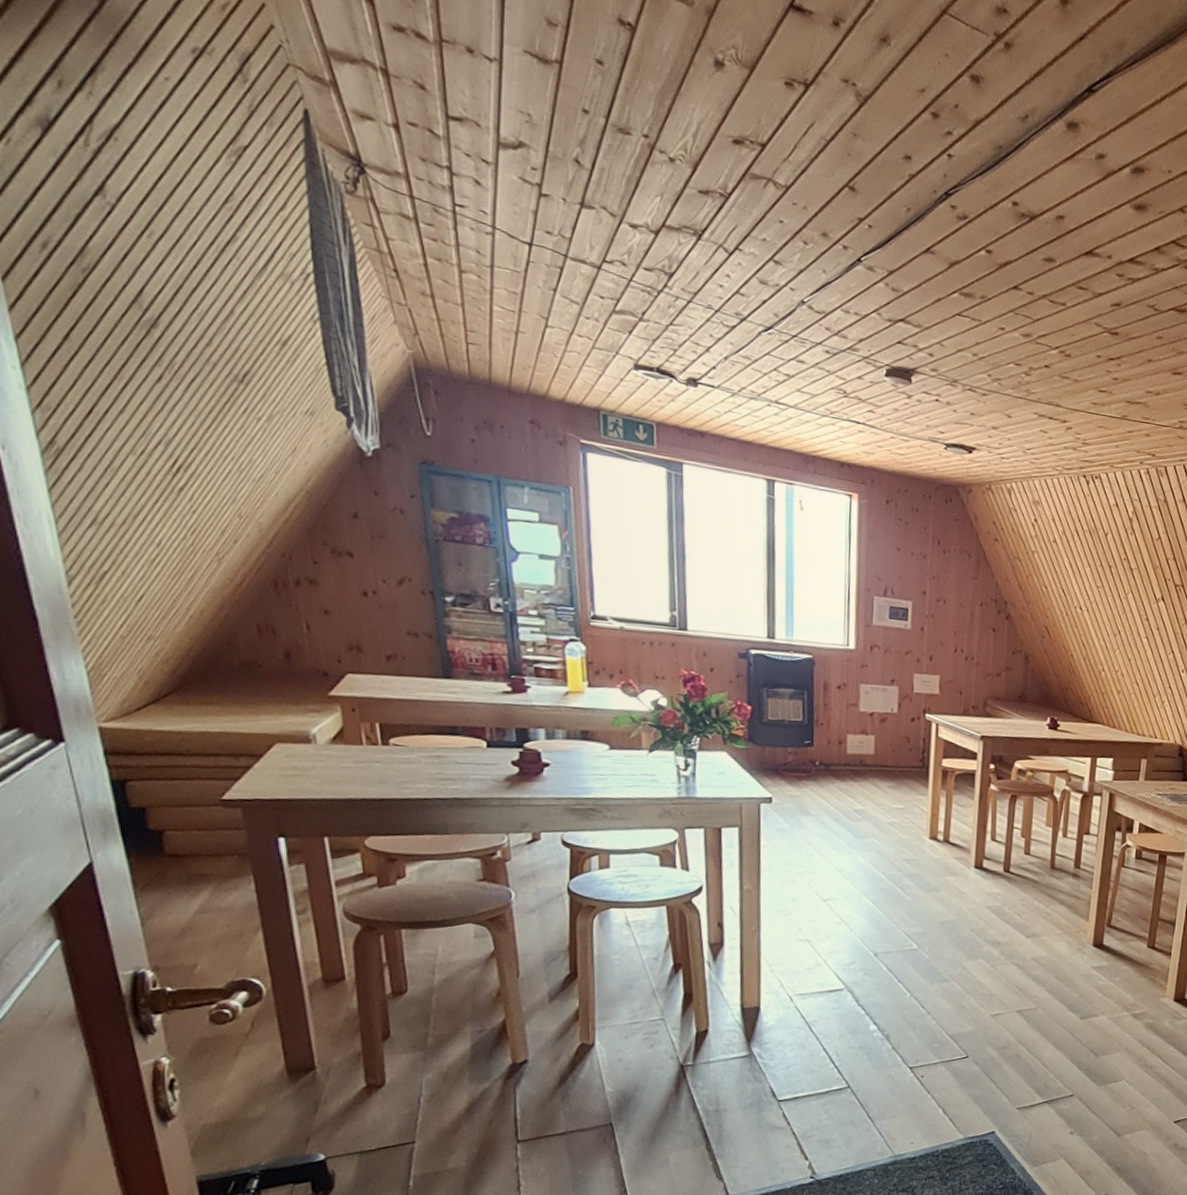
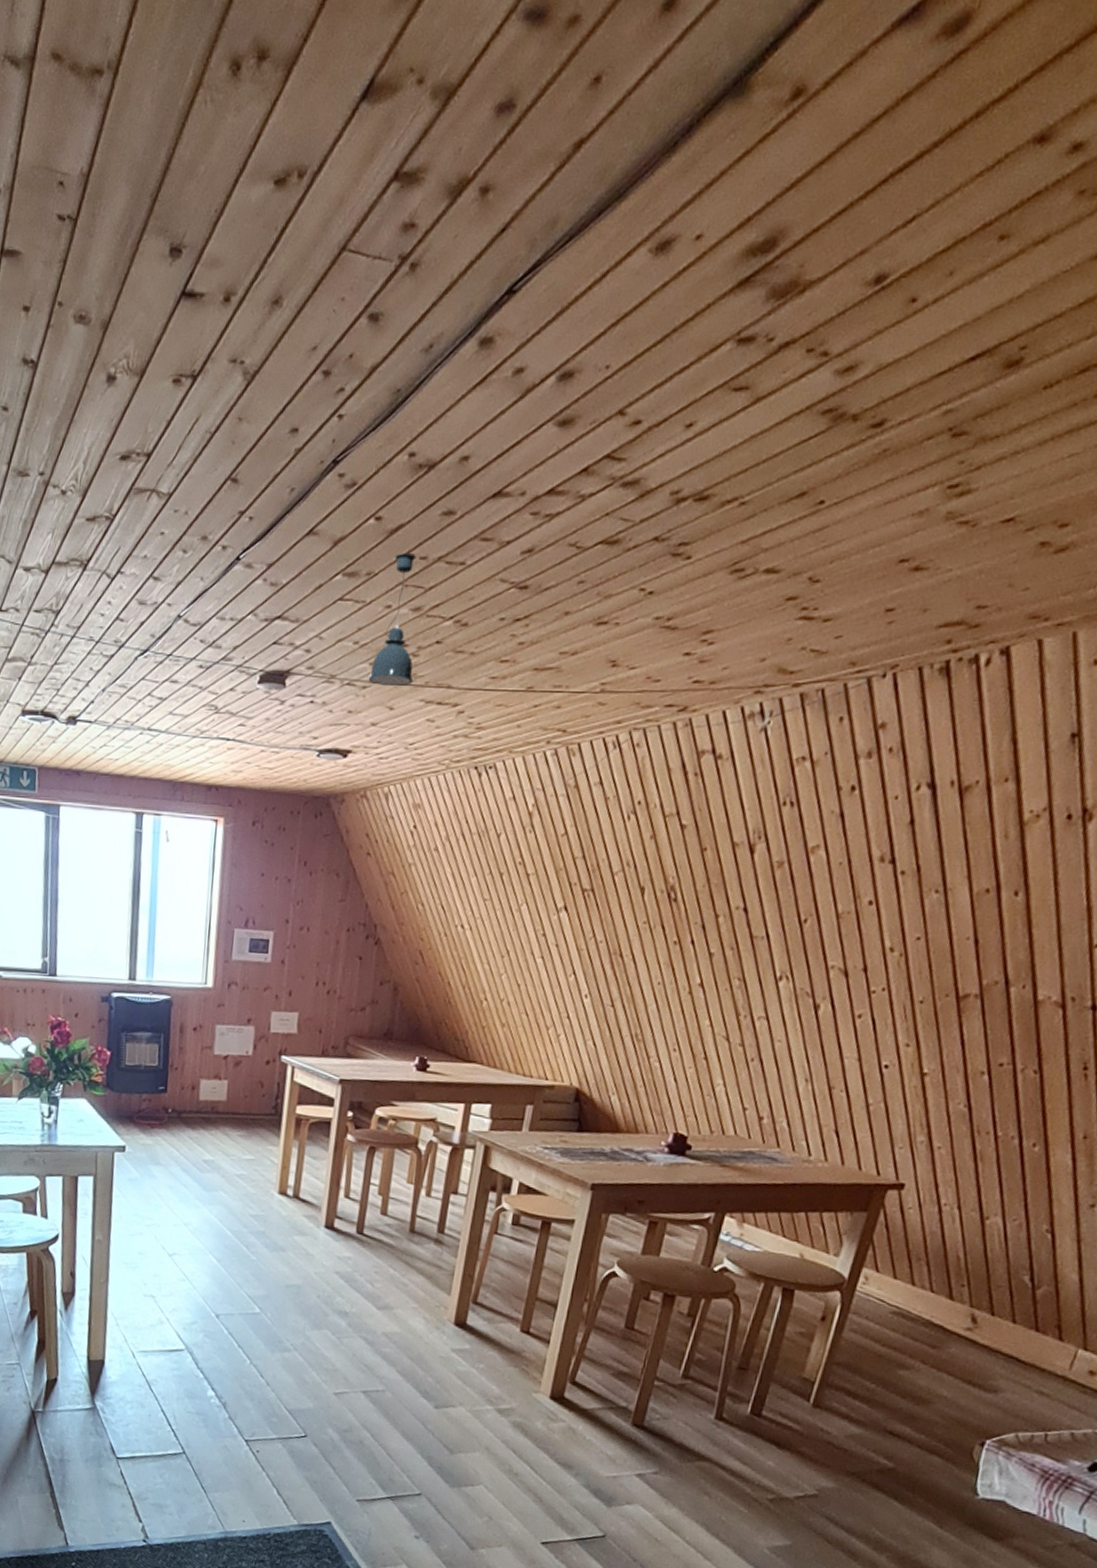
pendant light: none [987,285,1027,399] -> present [368,553,416,687]

